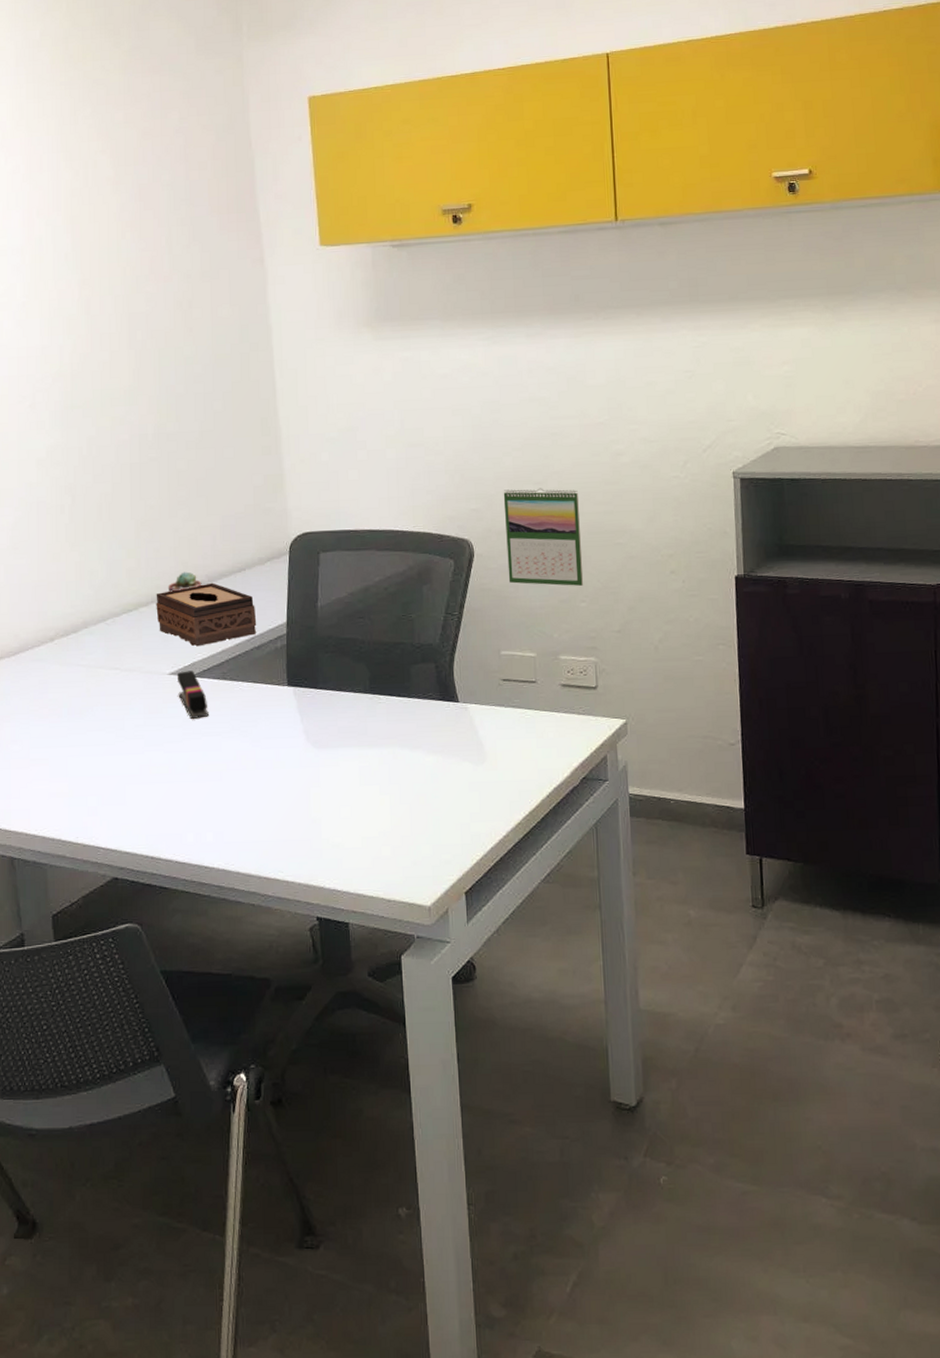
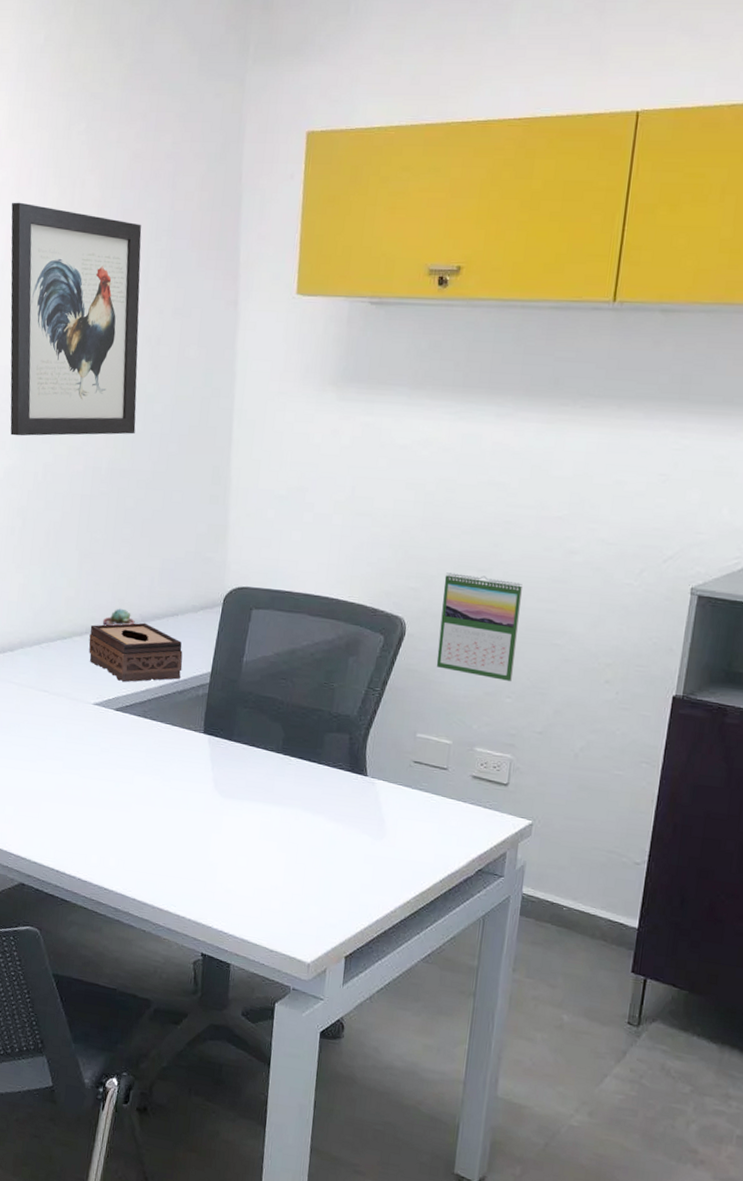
wall art: none [25,187,178,414] -> present [10,202,142,436]
stapler: present [176,670,209,719] -> none [99,703,126,751]

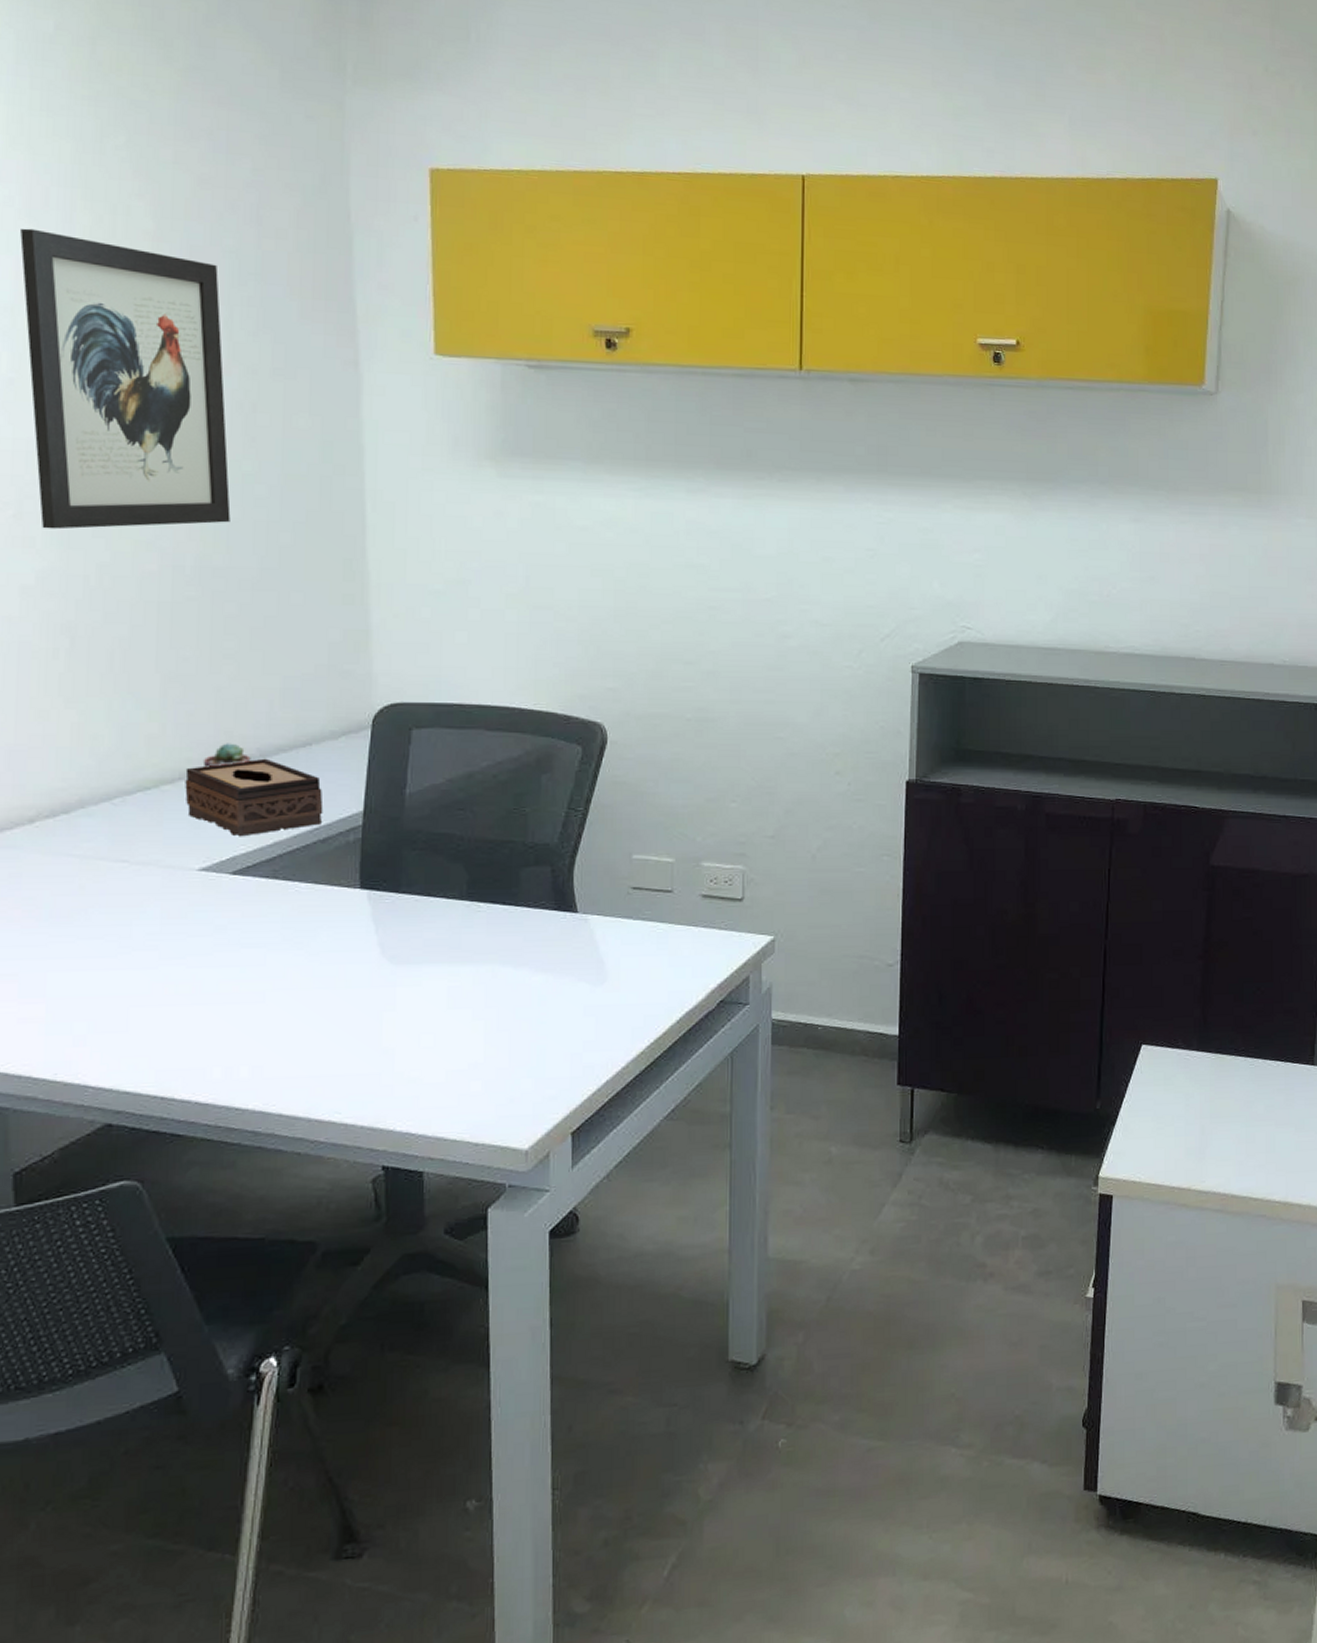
calendar: present [436,572,523,681] -> none [647,668,736,783]

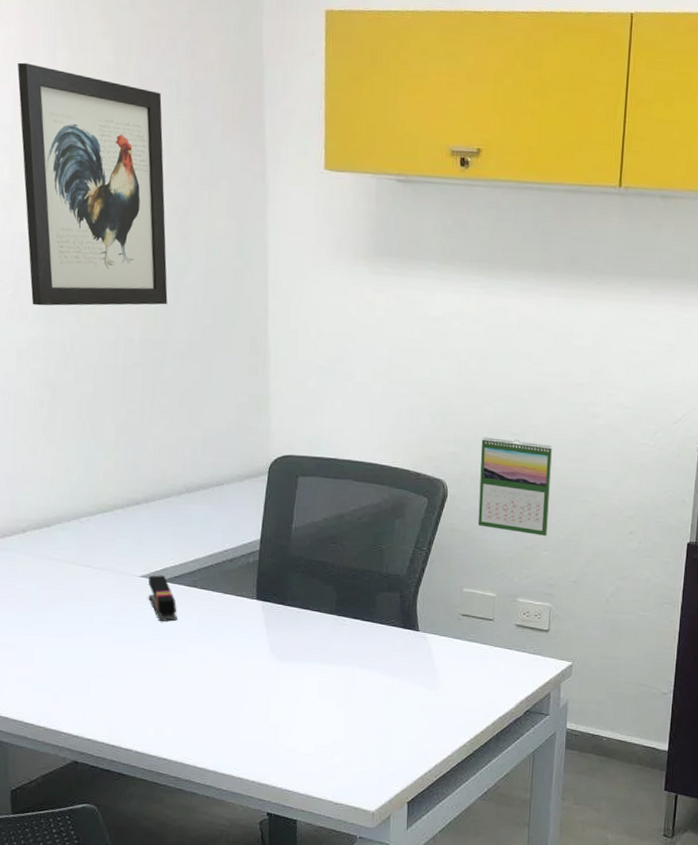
tissue box: present [185,758,324,837] -> none [131,493,231,554]
potted succulent: present [202,743,251,767] -> none [144,479,179,498]
stapler: none [209,866,251,926] -> present [148,575,177,621]
calendar: none [647,668,736,783] -> present [477,437,552,536]

